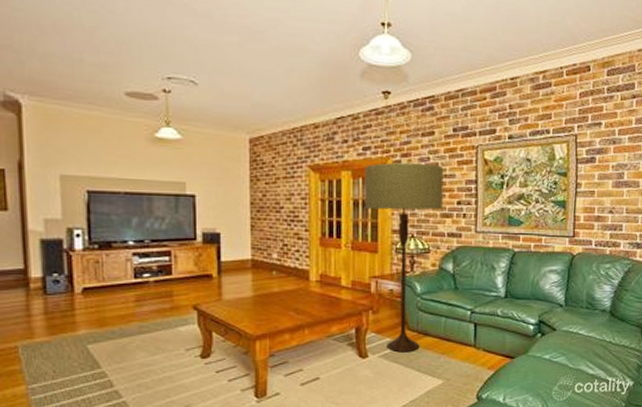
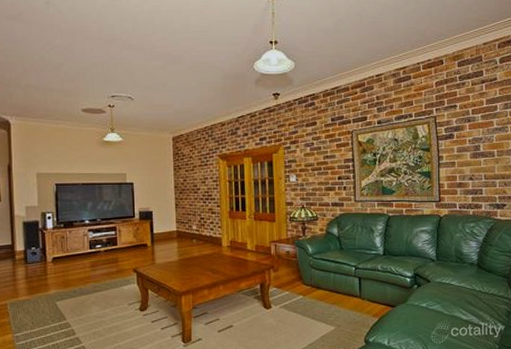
floor lamp: present [364,162,444,353] -> none [262,147,326,304]

